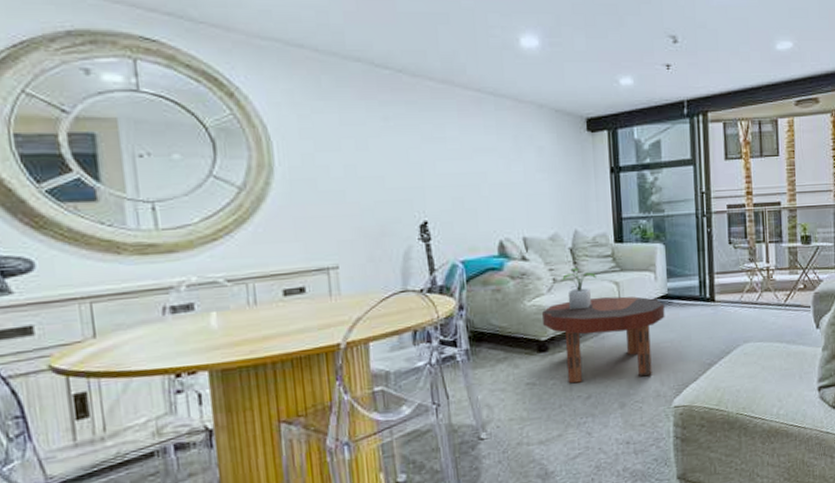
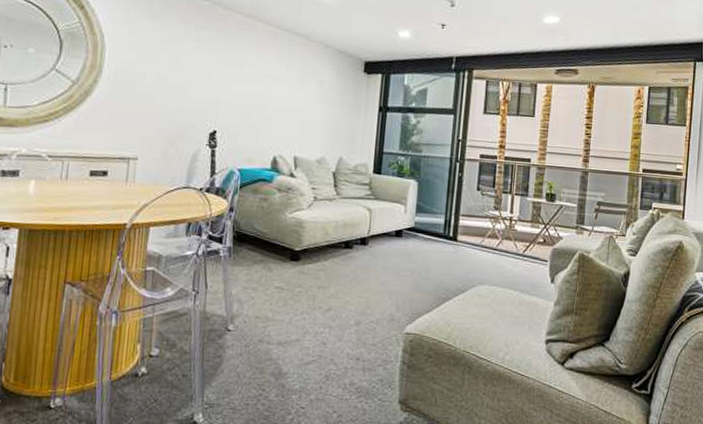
coffee table: present [542,296,665,384] -> none [299,219,410,300]
potted plant: present [561,267,598,310] -> none [321,190,354,229]

